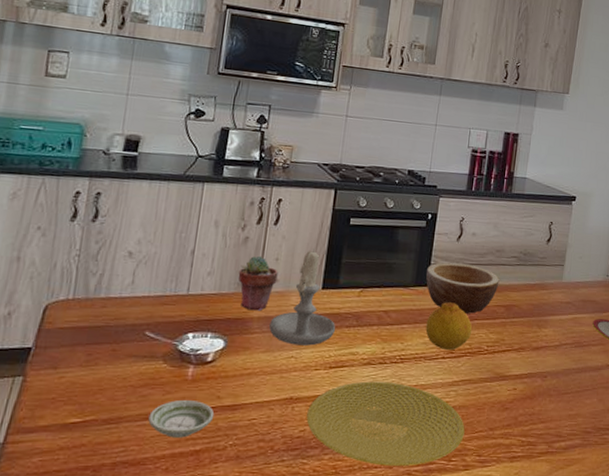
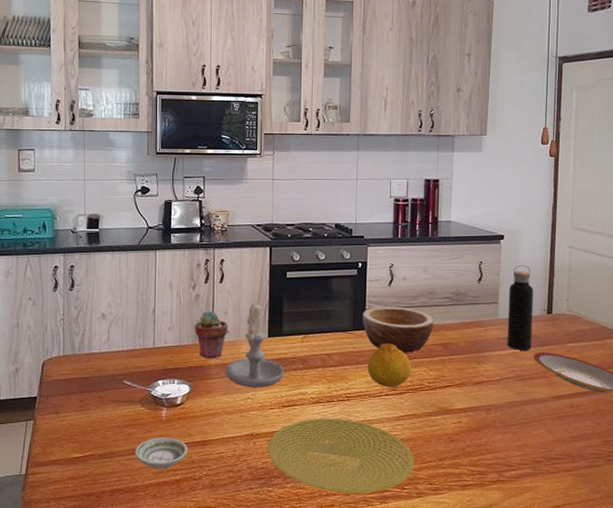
water bottle: none [569,227,599,316] -> present [507,264,534,350]

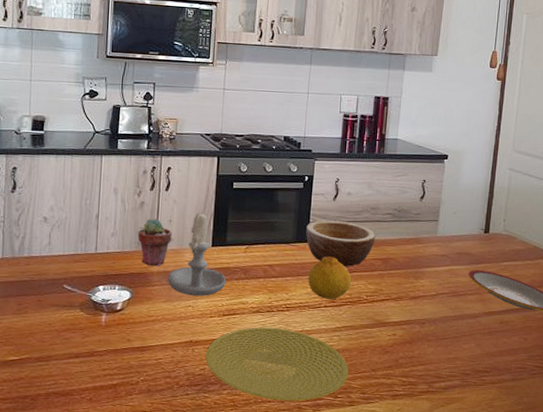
saucer: present [135,438,188,469] -> none [72,343,127,374]
water bottle: present [507,264,534,350] -> none [444,184,473,267]

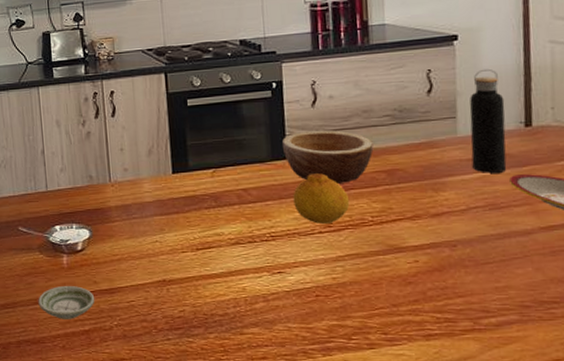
saucer: none [72,343,127,374] -> present [38,286,95,319]
potted succulent: present [137,218,172,266] -> none [88,148,126,201]
candle: present [168,209,227,296] -> none [128,133,195,230]
plate: present [205,327,349,401] -> none [183,260,362,344]
water bottle: none [444,184,473,267] -> present [469,68,507,173]

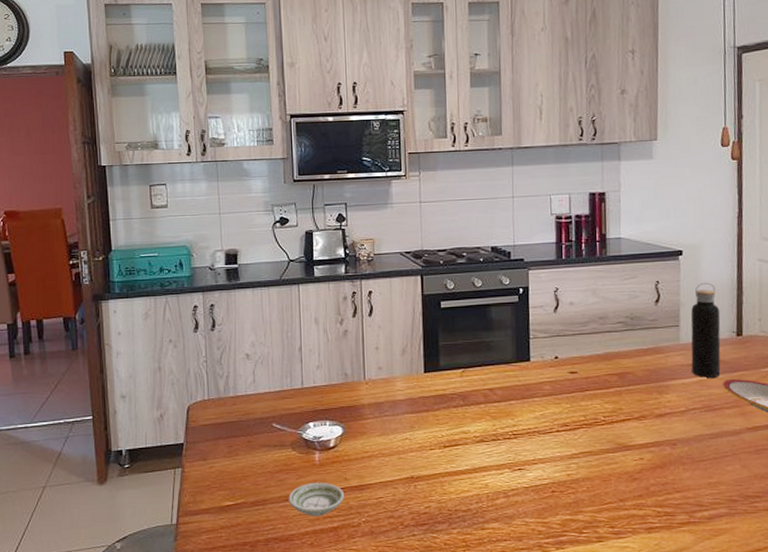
bowl: present [282,130,374,184] -> none [527,334,607,385]
fruit: present [293,173,350,224] -> none [534,375,585,423]

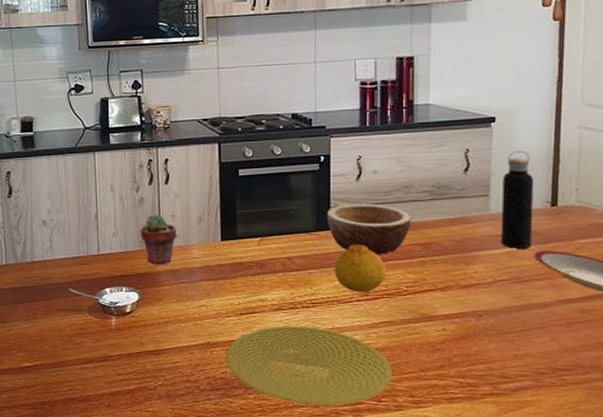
saucer: present [288,483,345,516] -> none [86,347,141,379]
potted succulent: none [344,346,380,398] -> present [140,214,177,265]
plate: none [429,457,593,539] -> present [226,326,392,405]
bowl: none [527,334,607,385] -> present [327,203,412,255]
fruit: none [534,375,585,423] -> present [334,244,387,292]

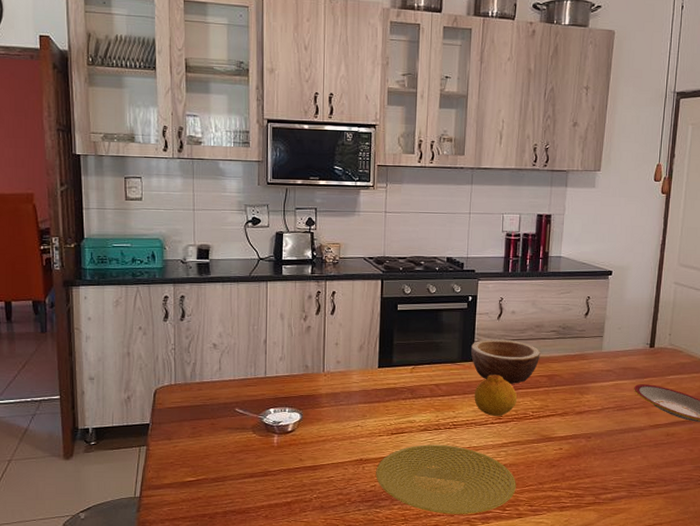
potted succulent: present [140,214,177,265] -> none [305,341,339,388]
water bottle: present [501,150,534,249] -> none [610,300,638,382]

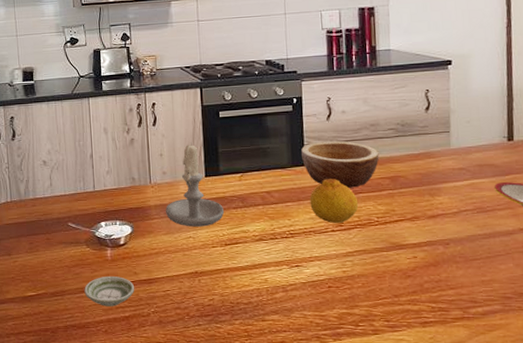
saucer: none [247,463,299,492] -> present [84,277,135,306]
candle: none [337,332,394,416] -> present [166,141,225,227]
plate: present [376,444,516,514] -> none [213,255,368,330]

